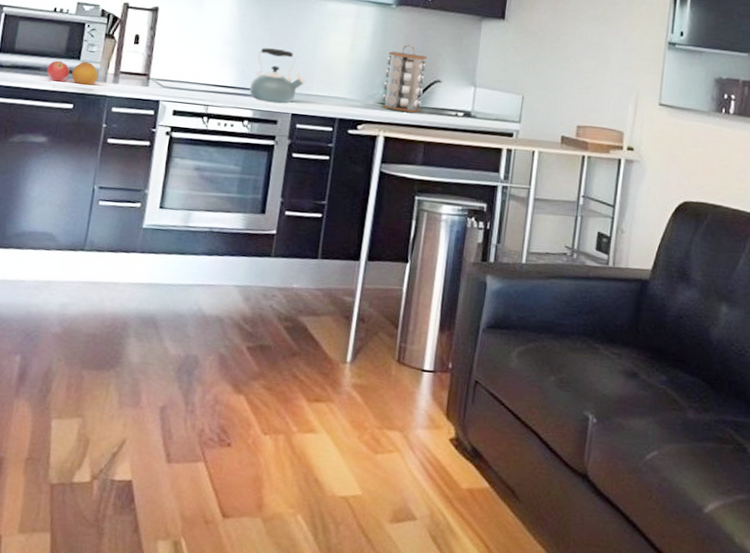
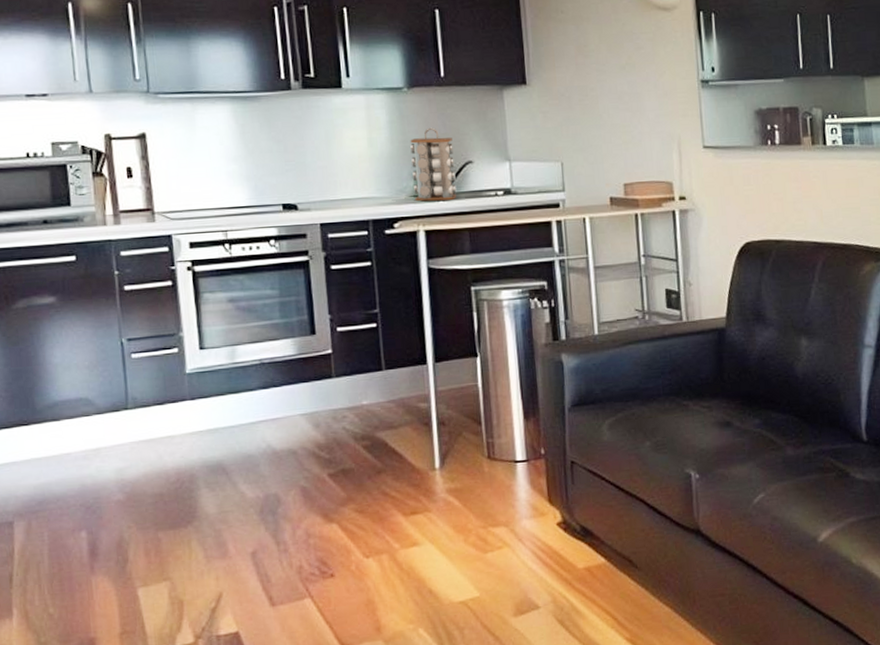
fruit: present [46,60,70,82] -> none [35,210,63,234]
fruit: present [71,61,99,86] -> none [64,206,96,234]
kettle: present [249,48,306,104] -> none [267,156,328,217]

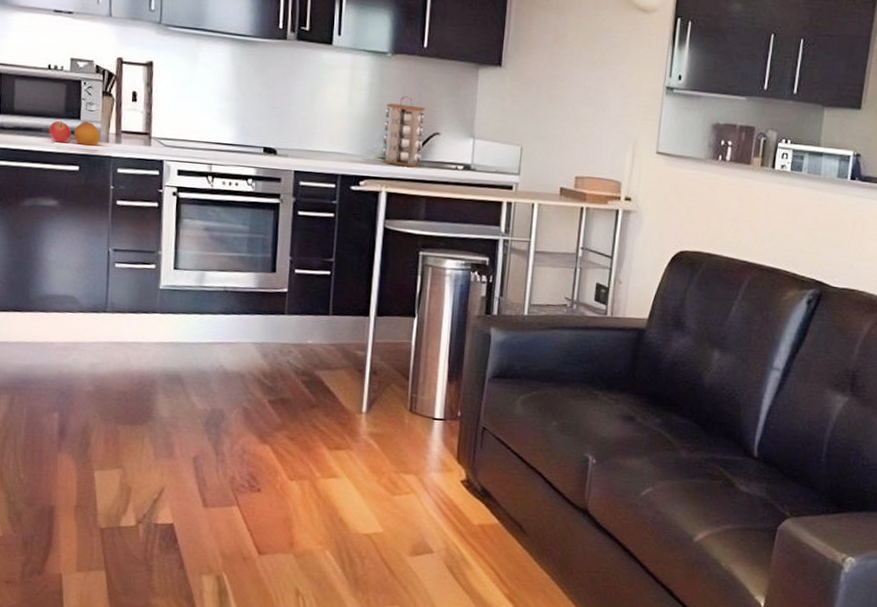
fruit: none [35,210,63,234] -> present [49,120,72,143]
fruit: none [64,206,96,234] -> present [73,121,100,147]

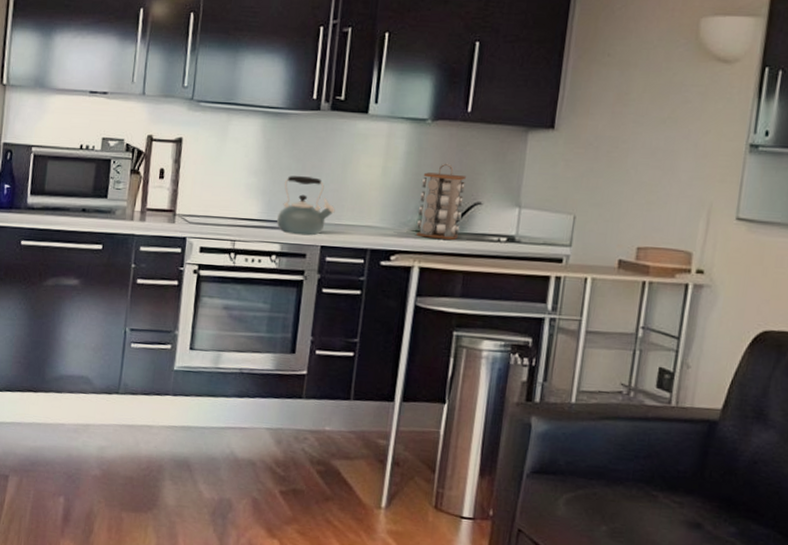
fruit: present [49,120,72,143] -> none [76,200,98,222]
fruit: present [73,121,100,147] -> none [99,199,126,225]
kettle: none [250,102,306,161] -> present [276,176,335,236]

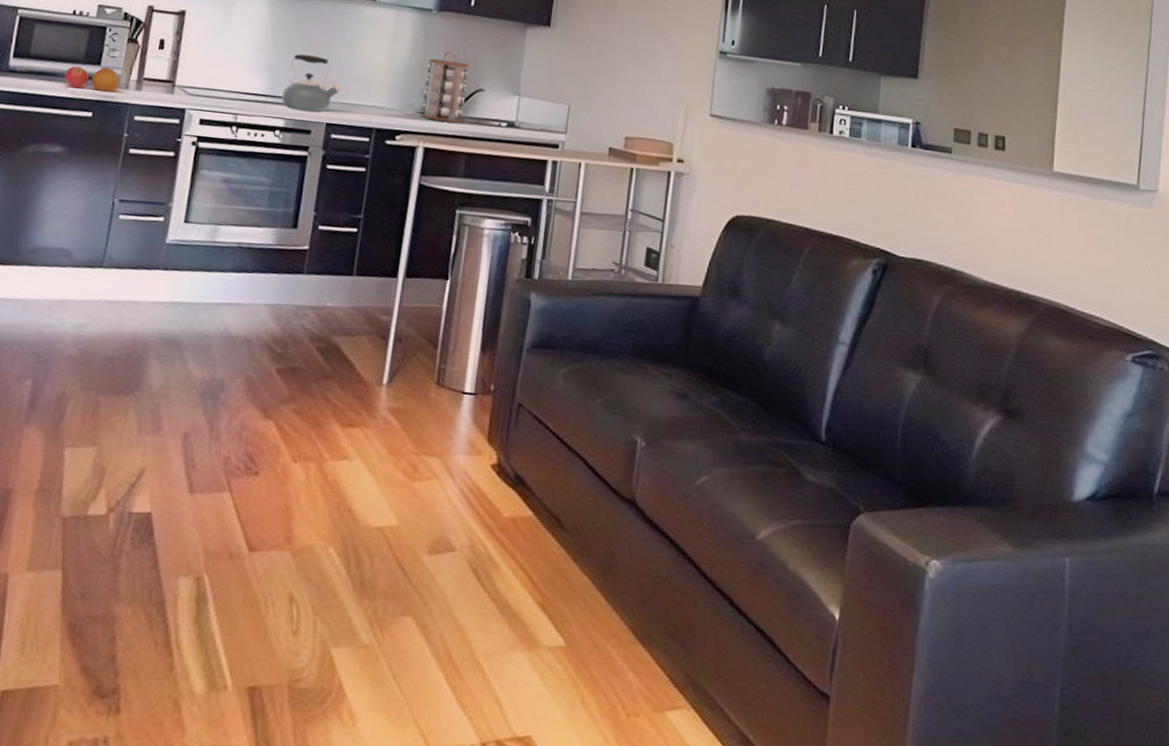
fruit: none [76,200,98,222] -> present [64,66,90,89]
fruit: none [99,199,126,225] -> present [90,67,120,93]

